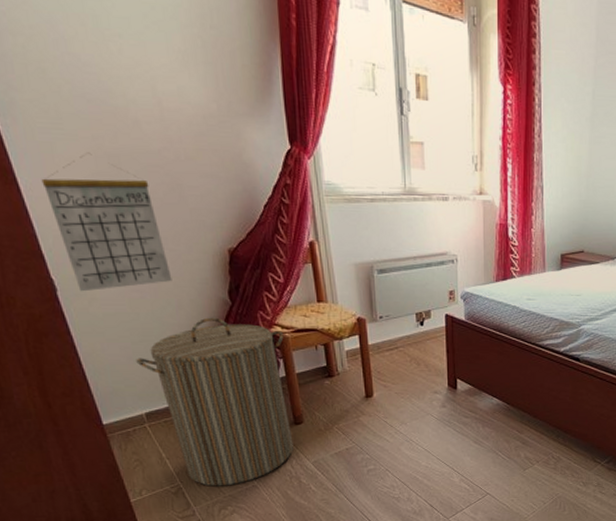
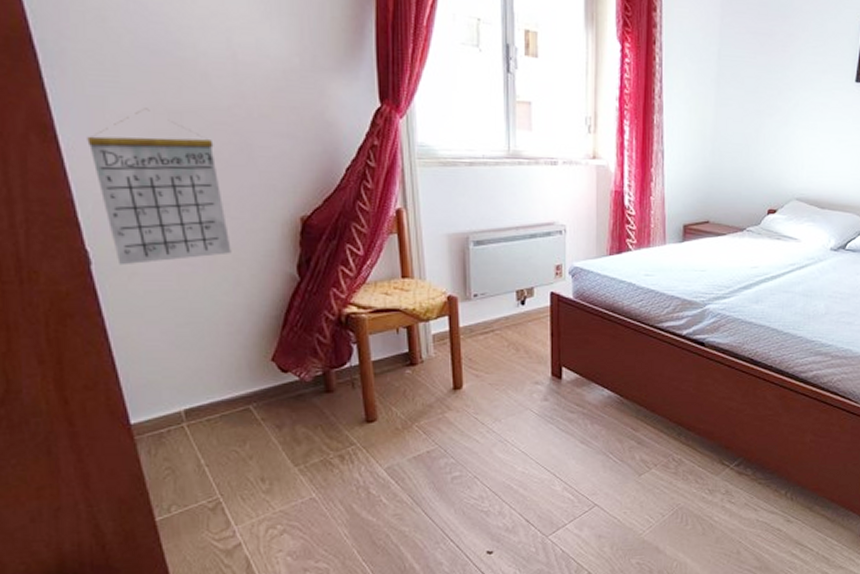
laundry hamper: present [136,317,294,487] -> none [179,295,363,500]

